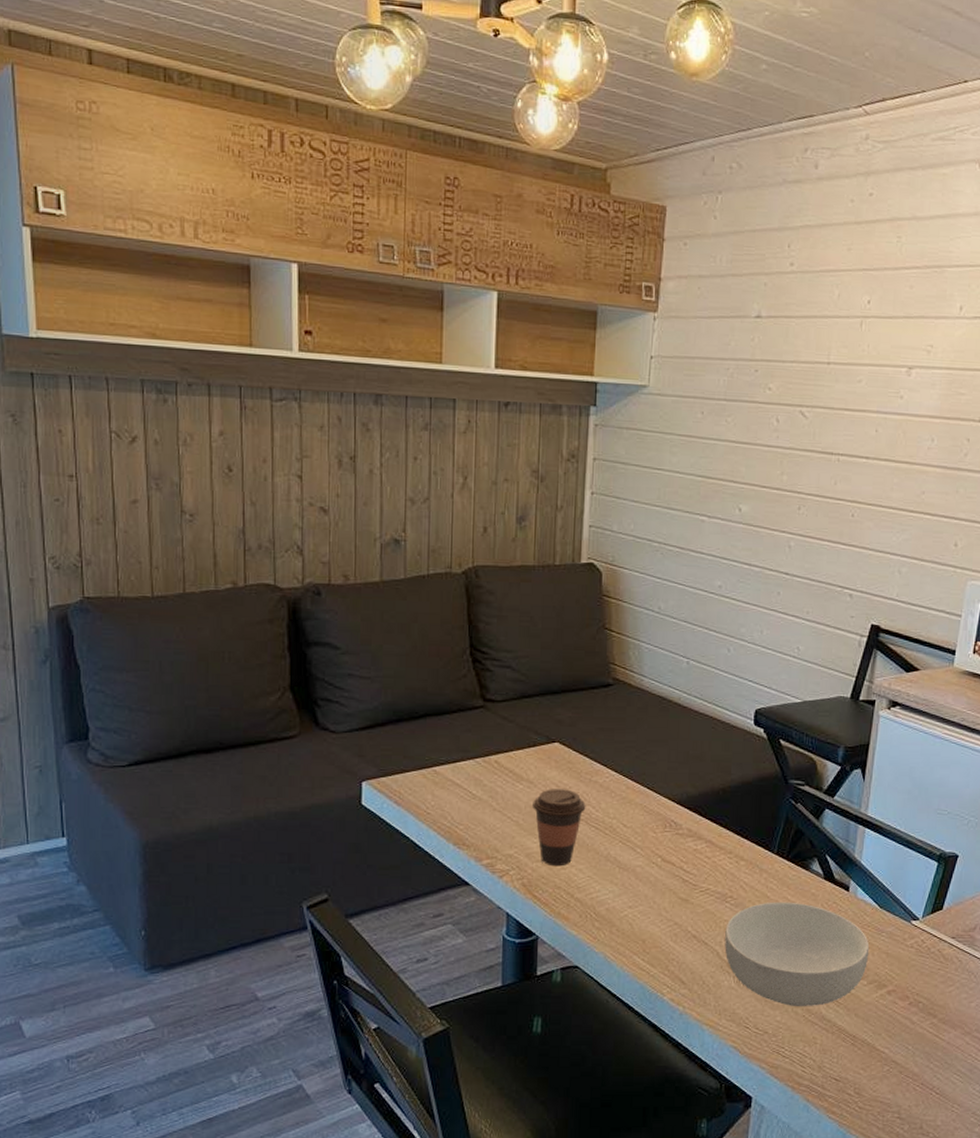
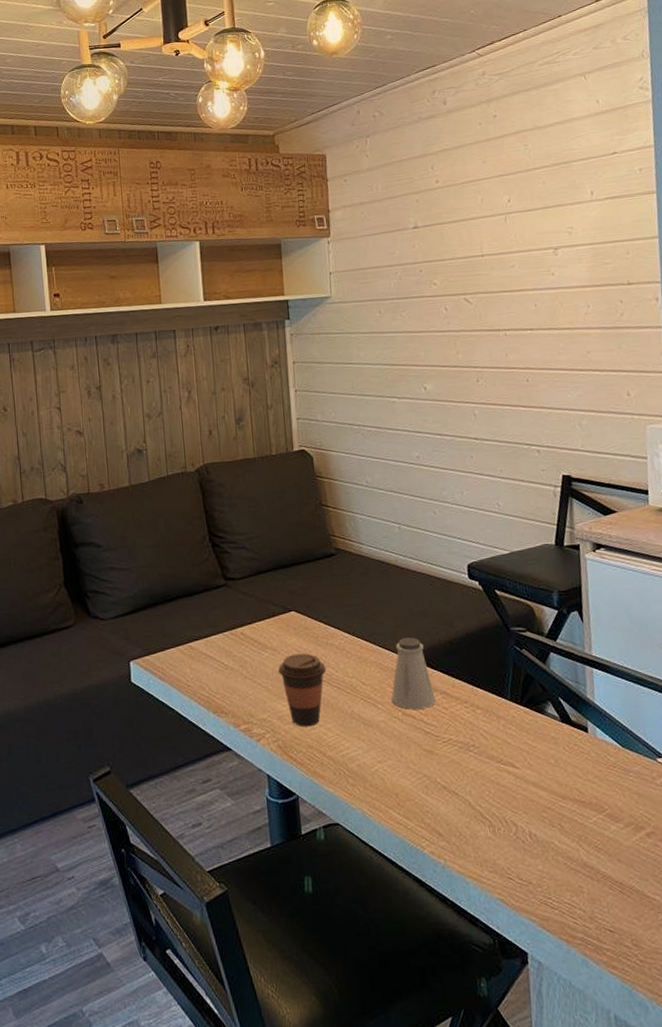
saltshaker: none [652,781,699,857] -> present [391,637,436,710]
cereal bowl: present [725,901,870,1007] -> none [473,747,621,855]

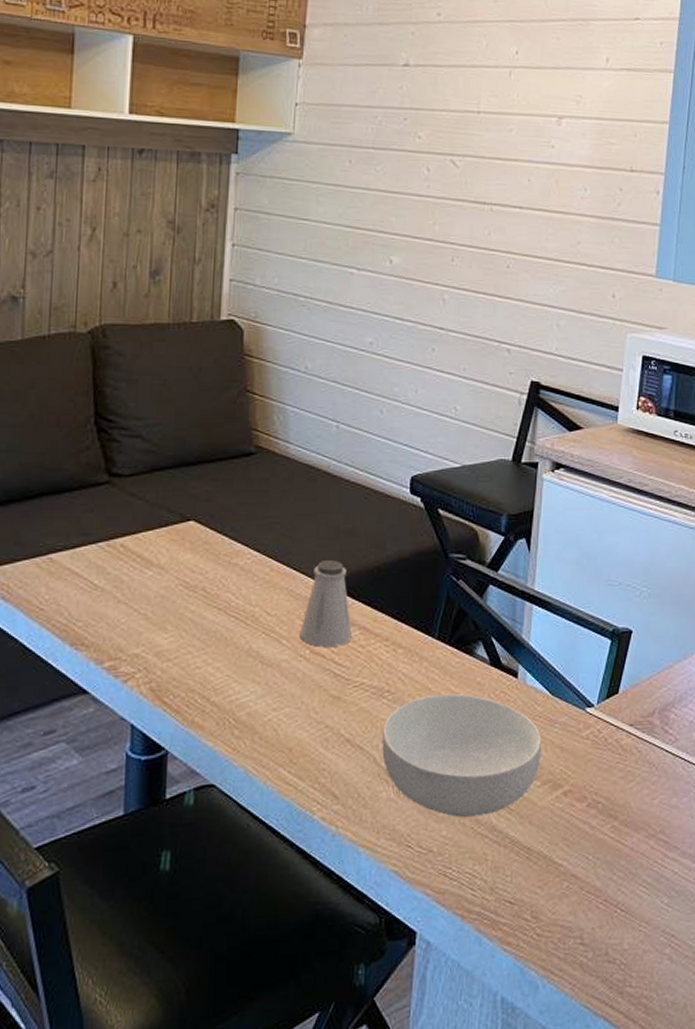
coffee cup: present [278,653,326,727] -> none [163,574,225,666]
cereal bowl: none [473,747,621,855] -> present [382,693,542,818]

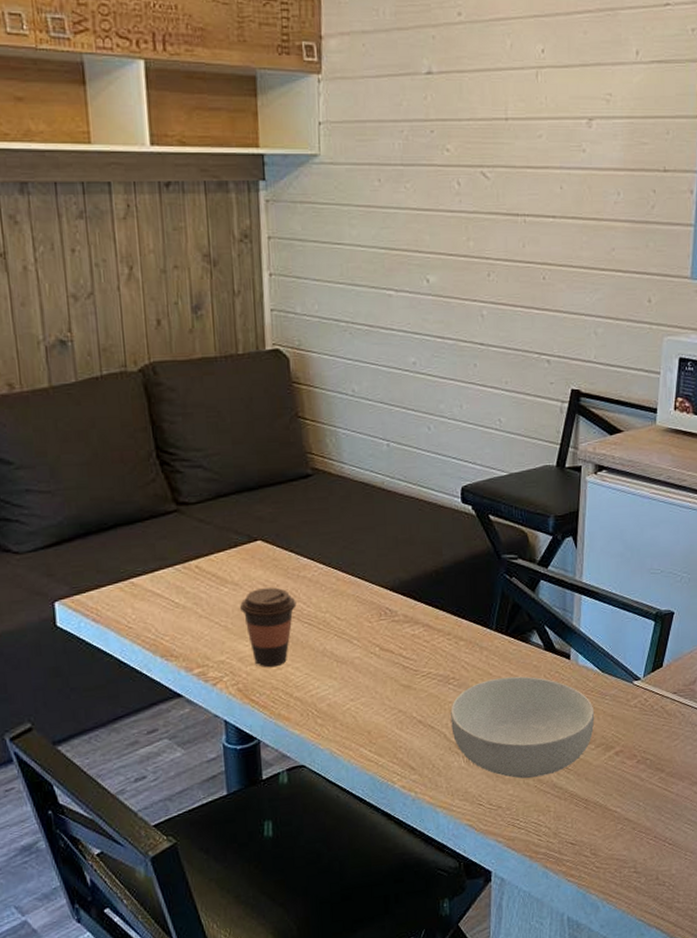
coffee cup: none [163,574,225,666] -> present [240,587,297,668]
saltshaker: present [299,560,352,648] -> none [368,567,416,644]

